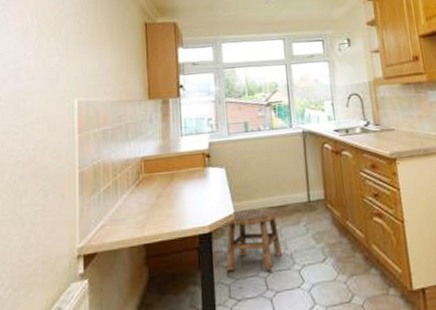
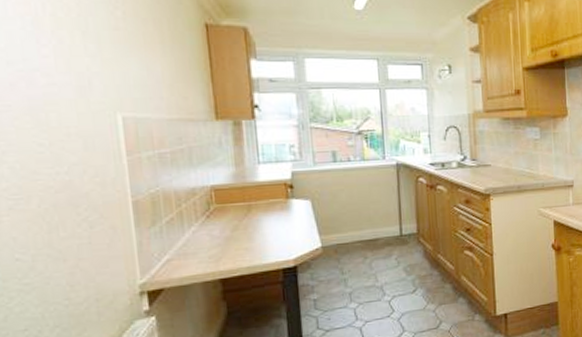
stool: present [226,207,283,270] -> none [313,241,373,303]

